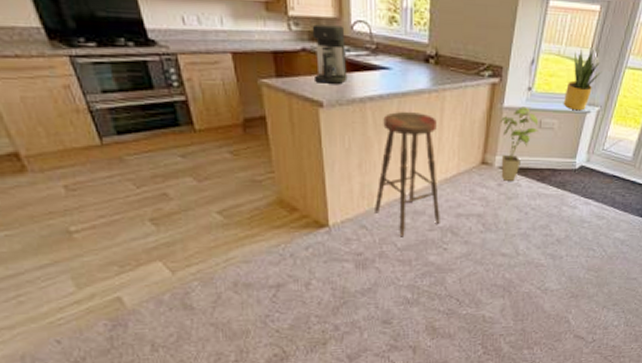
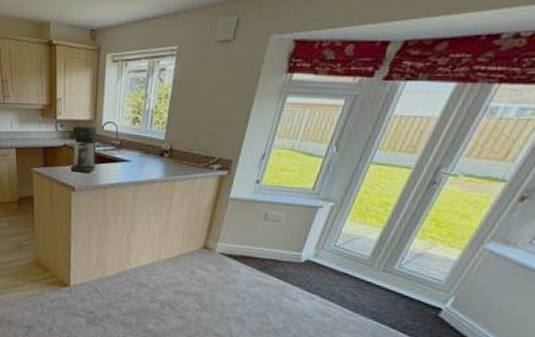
bar stool: present [375,112,440,237] -> none [106,198,166,304]
house plant: present [499,106,539,181] -> none [221,198,265,267]
planter: present [563,49,602,111] -> none [292,144,341,206]

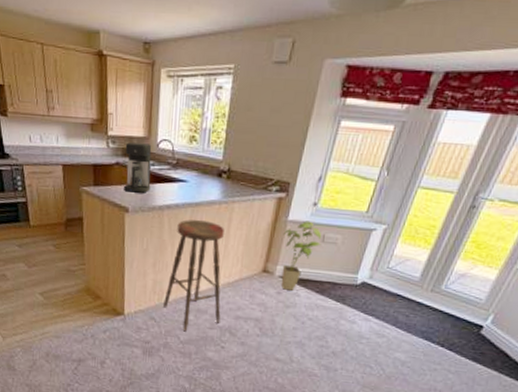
bar stool: none [106,198,166,304] -> present [163,219,224,332]
house plant: none [221,198,265,267] -> present [281,220,322,291]

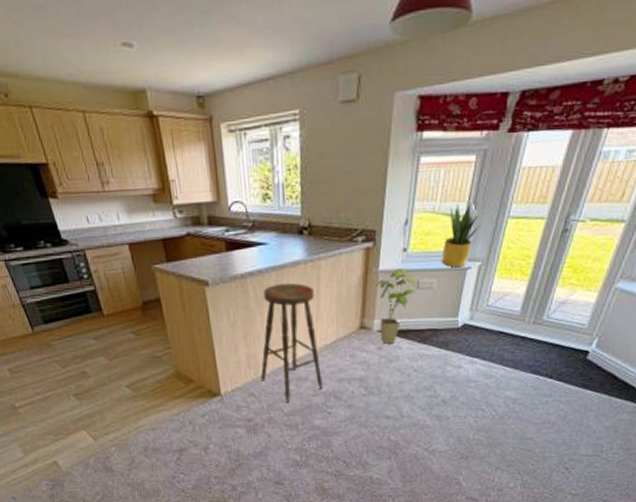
coffee maker: present [124,141,152,193] -> none [194,208,229,264]
planter: none [348,168,392,228] -> present [441,202,482,268]

